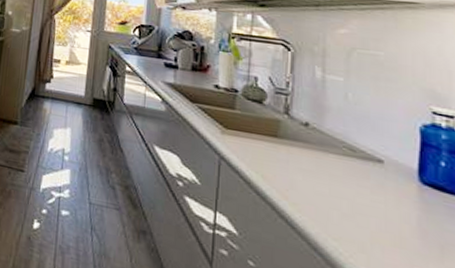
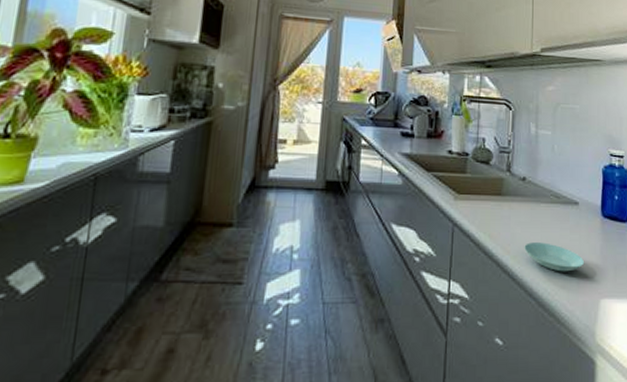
saucer: none [307,192,394,237] -> present [524,242,585,272]

